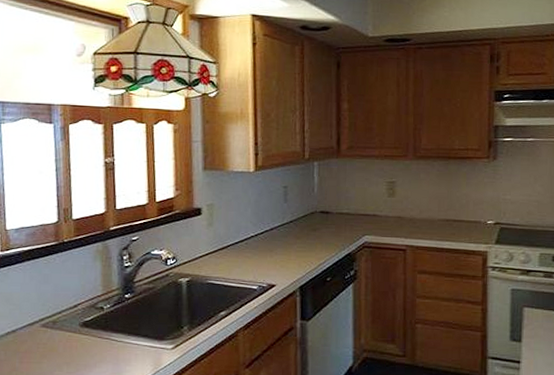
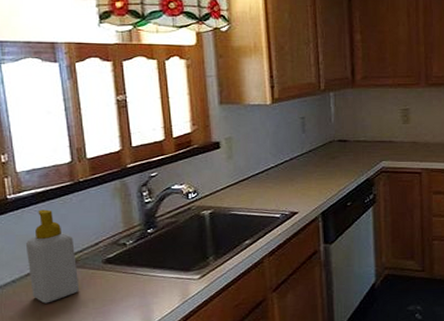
soap bottle: none [8,268,56,364] -> present [25,209,80,304]

